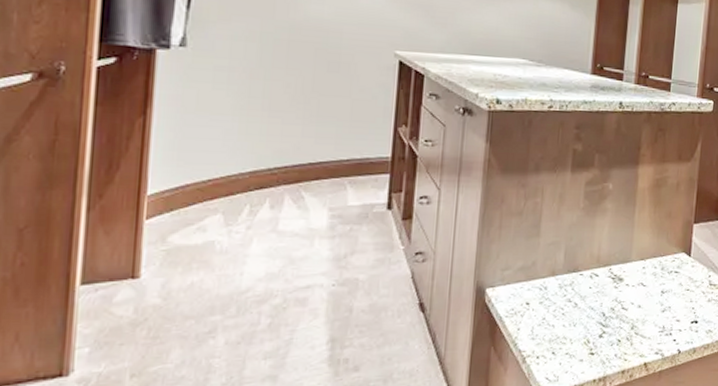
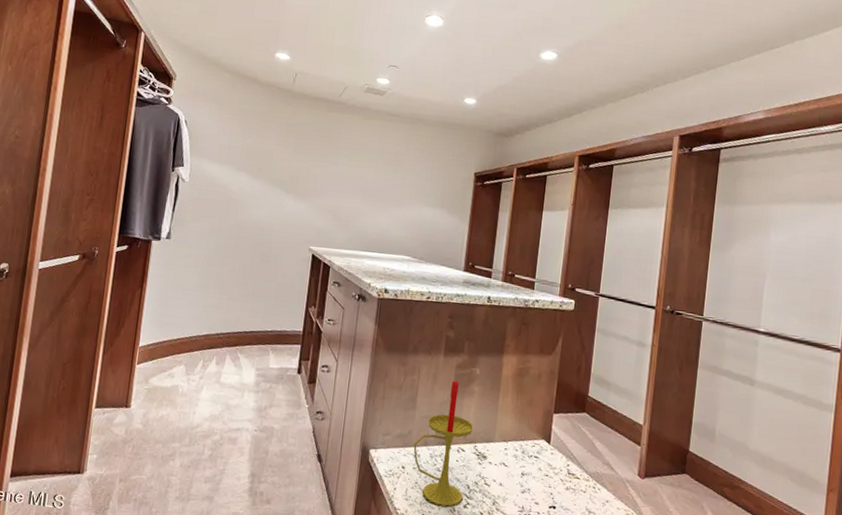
candle: none [539,199,608,340] -> present [413,380,474,507]

